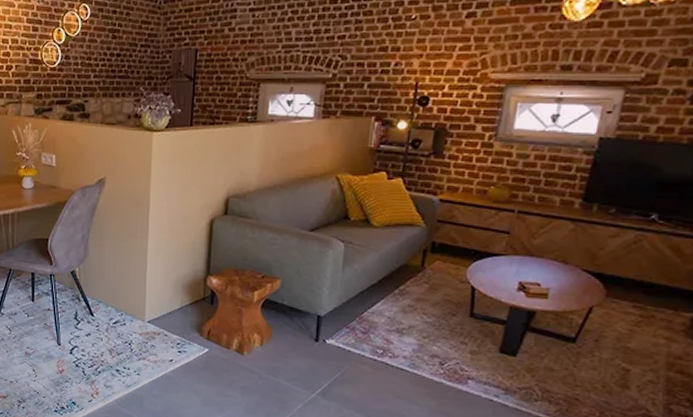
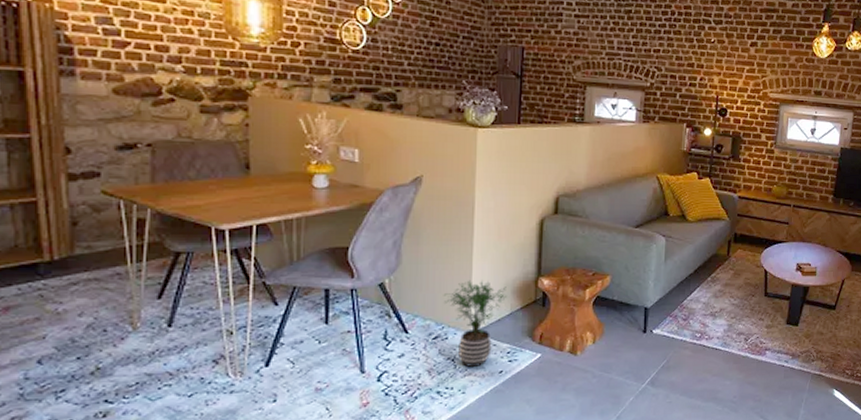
potted plant: none [123,274,178,353] -> present [444,280,508,367]

